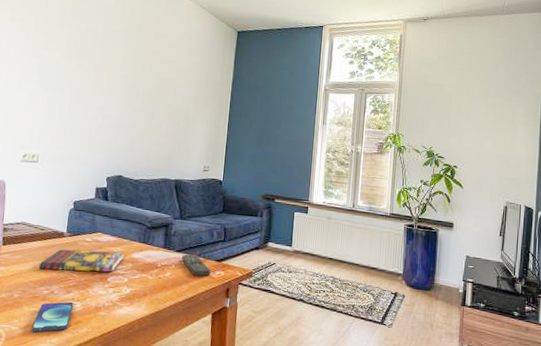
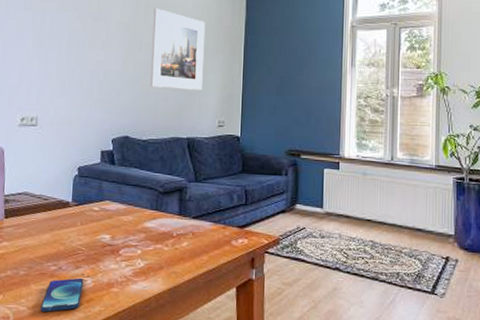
book: present [39,249,124,272] -> none [45,220,135,244]
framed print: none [144,62,197,138] -> present [150,8,206,90]
remote control: present [181,254,211,277] -> none [198,221,233,246]

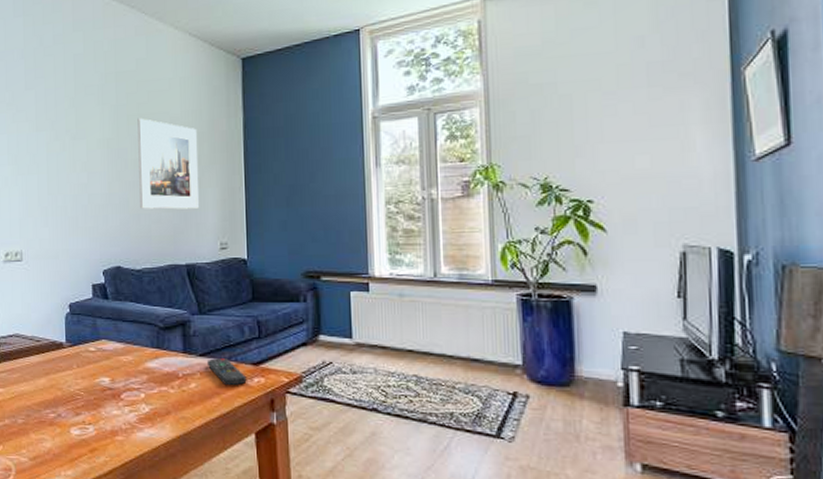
smartphone: present [41,277,84,312] -> none [43,425,86,463]
remote control: none [198,221,233,246] -> present [206,358,247,386]

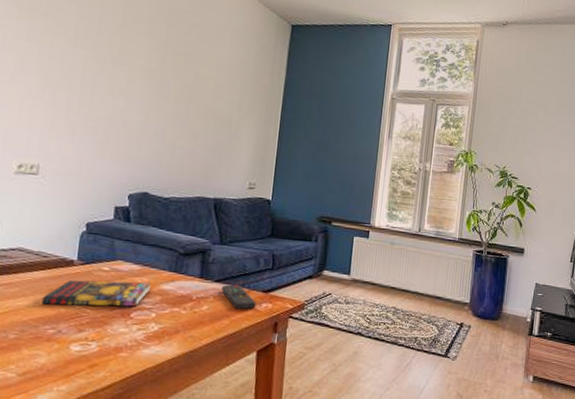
book: none [41,361,136,389] -> present [42,280,151,307]
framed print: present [137,118,199,210] -> none [176,56,242,150]

